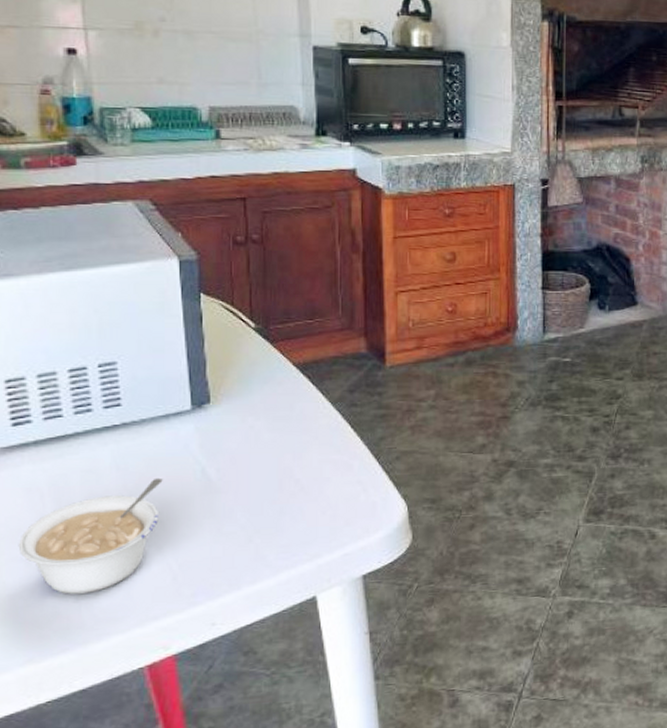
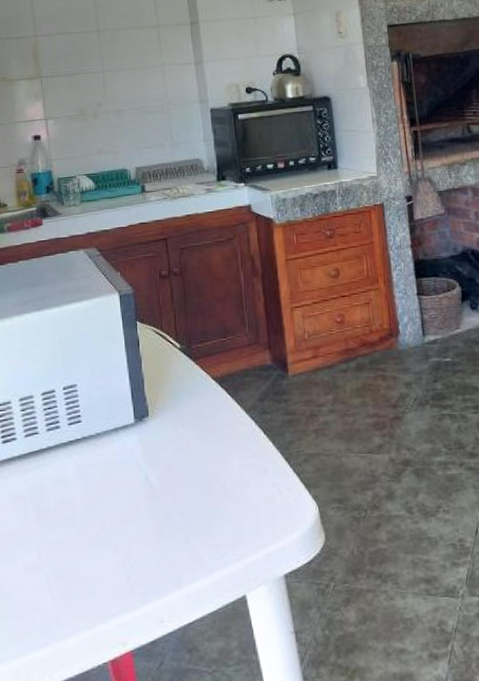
legume: present [18,477,163,594] -> none [8,485,115,592]

